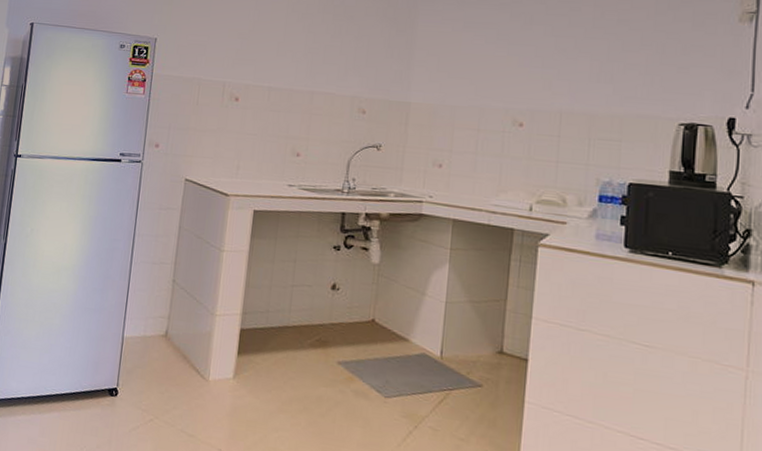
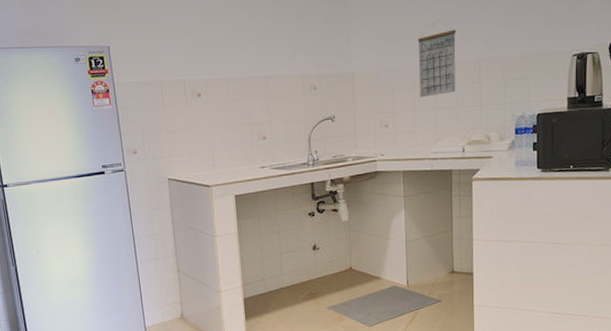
calendar: none [484,63,536,143] -> present [417,20,456,98]

